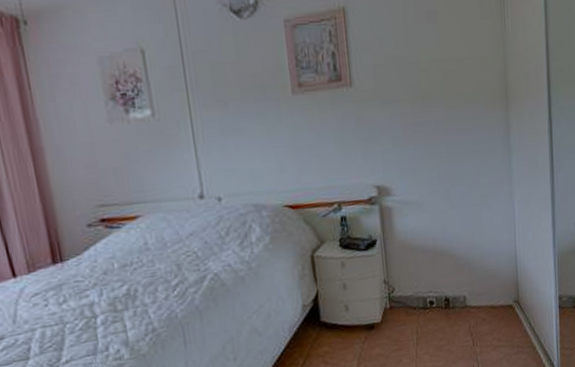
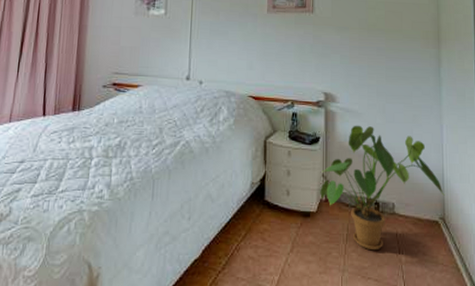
house plant: none [382,216,519,349] -> present [320,125,445,251]

